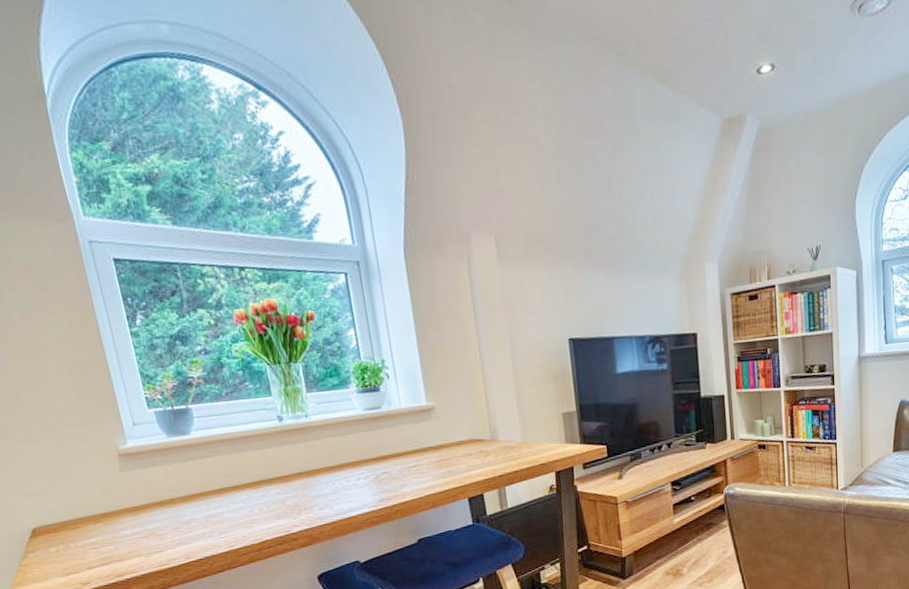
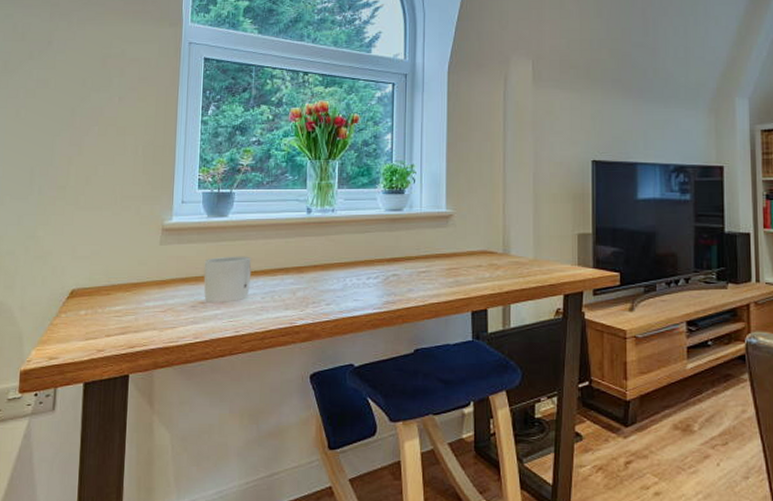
mug: none [175,472,235,524] -> present [203,256,252,304]

